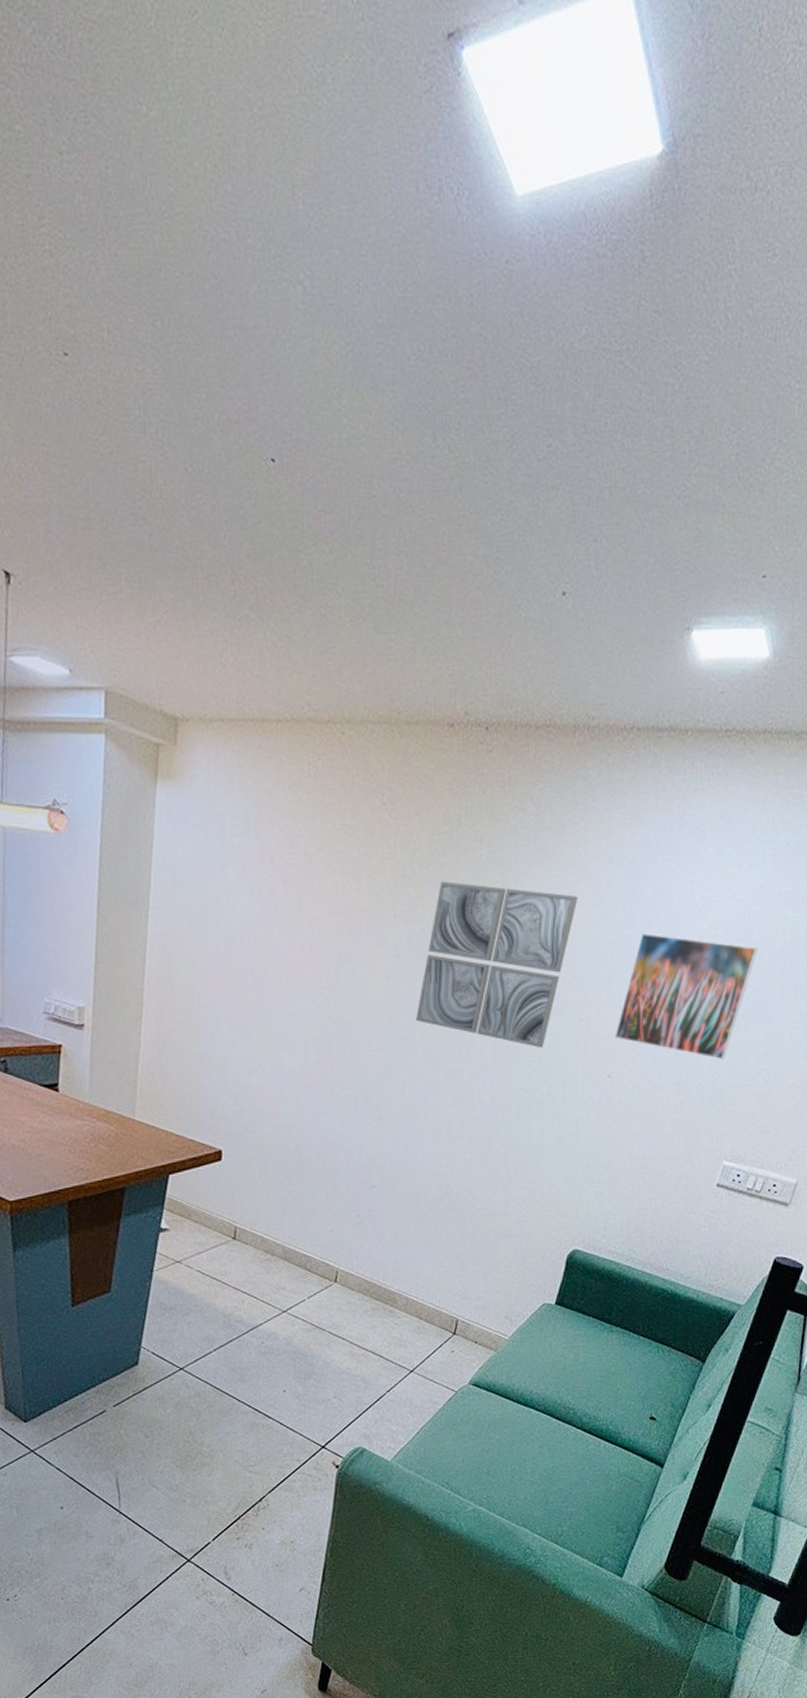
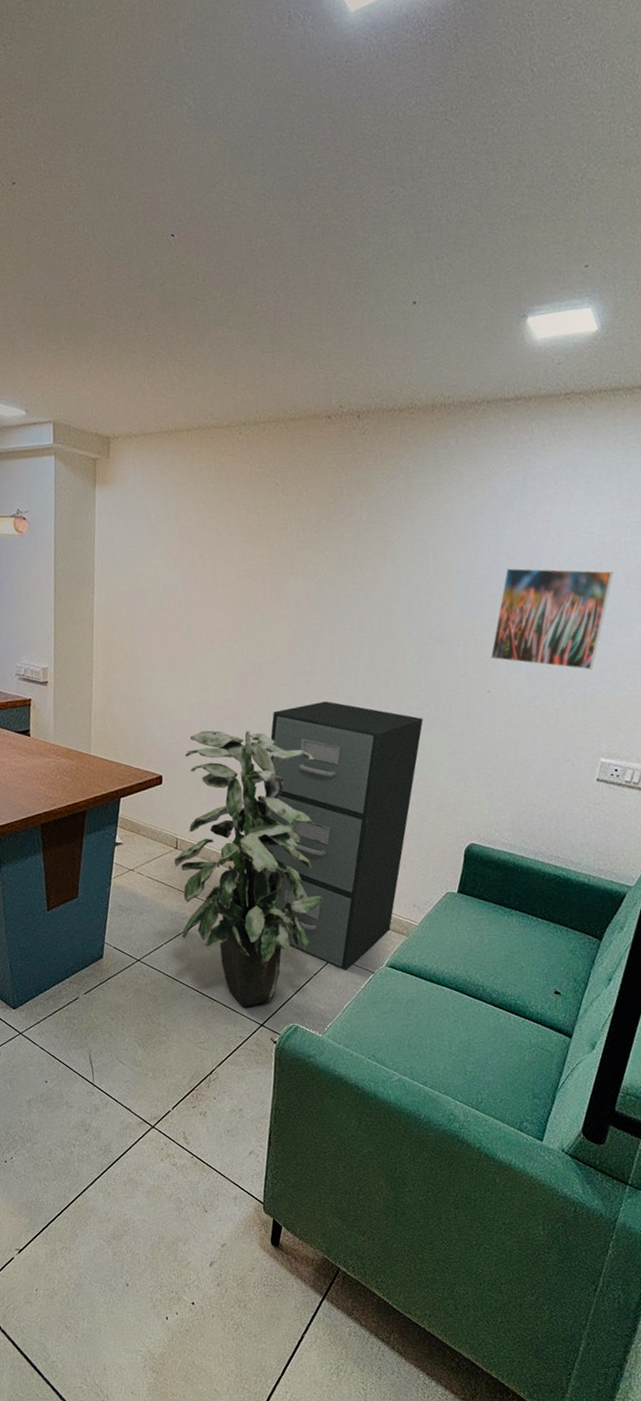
indoor plant: none [231,1099,406,1426] -> present [174,730,325,1007]
filing cabinet: none [337,1074,533,1388] -> present [264,701,423,971]
wall art: present [416,881,578,1049] -> none [316,541,448,673]

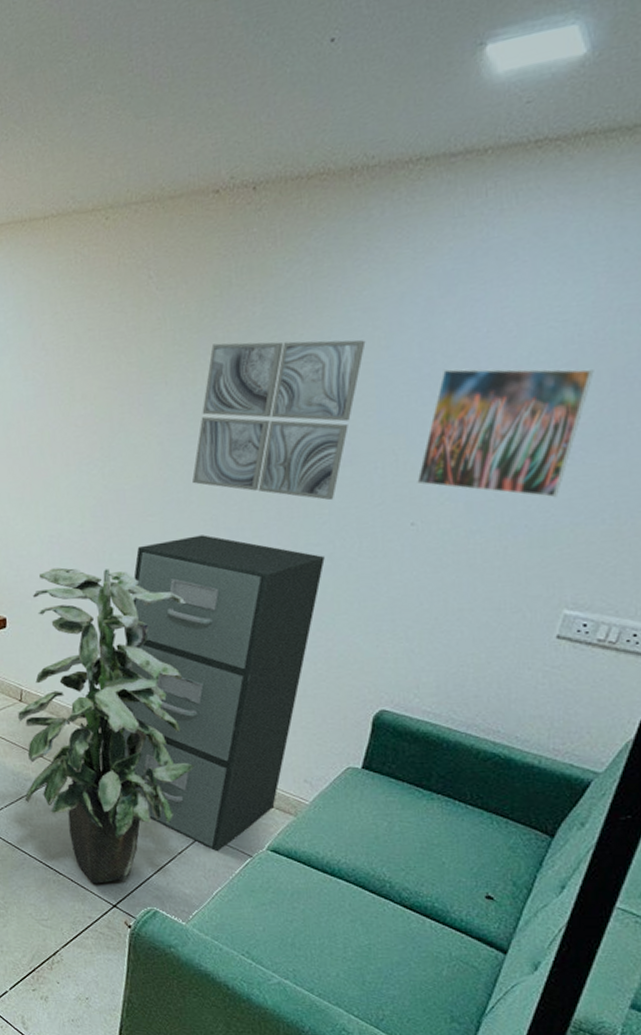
wall art: none [316,541,448,673] -> present [192,340,366,501]

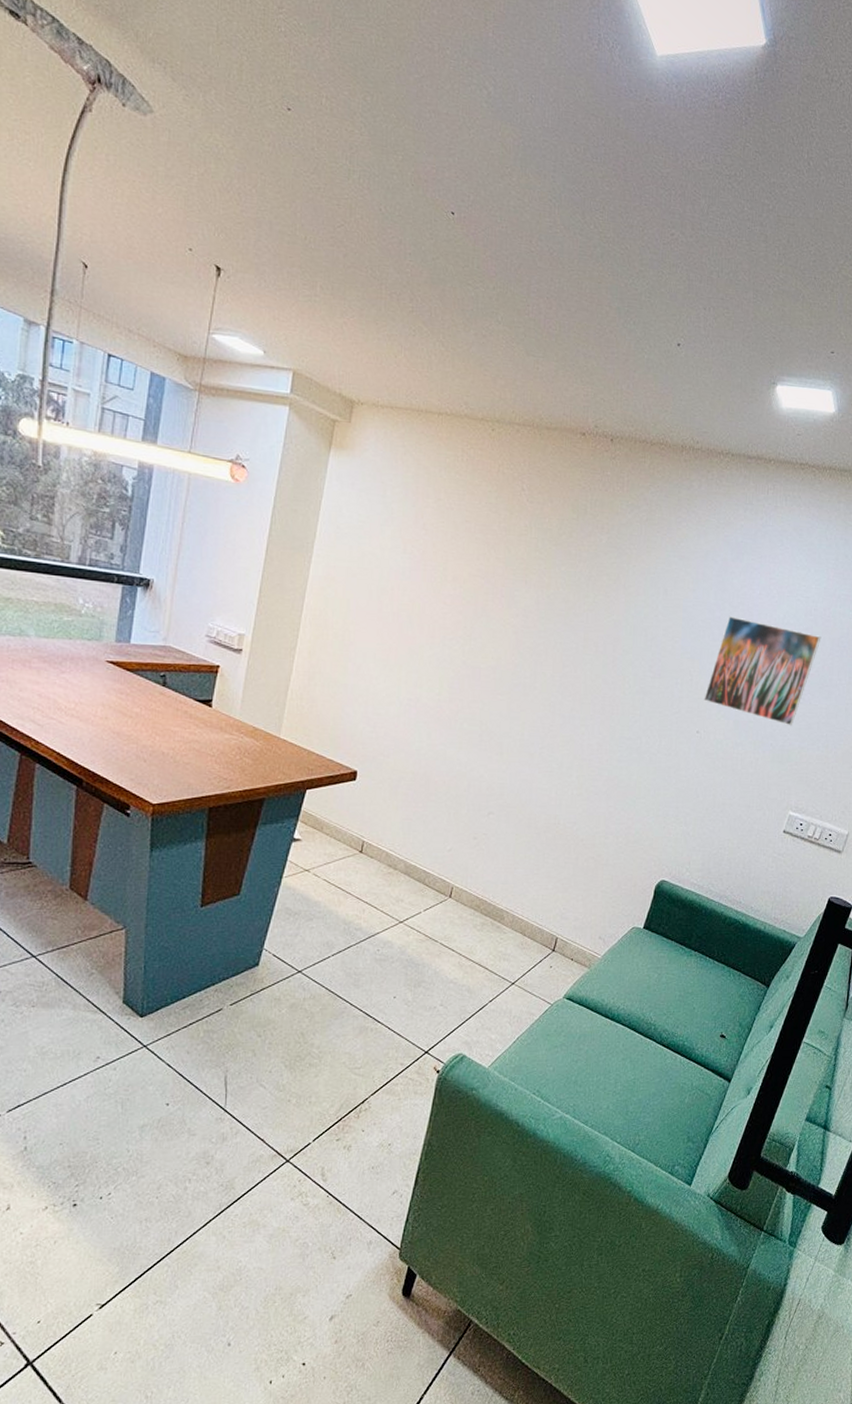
indoor plant: present [18,567,195,884] -> none [353,729,522,1031]
filing cabinet: present [122,535,325,852] -> none [451,717,633,1000]
wall art: present [192,340,366,501] -> none [538,558,679,704]

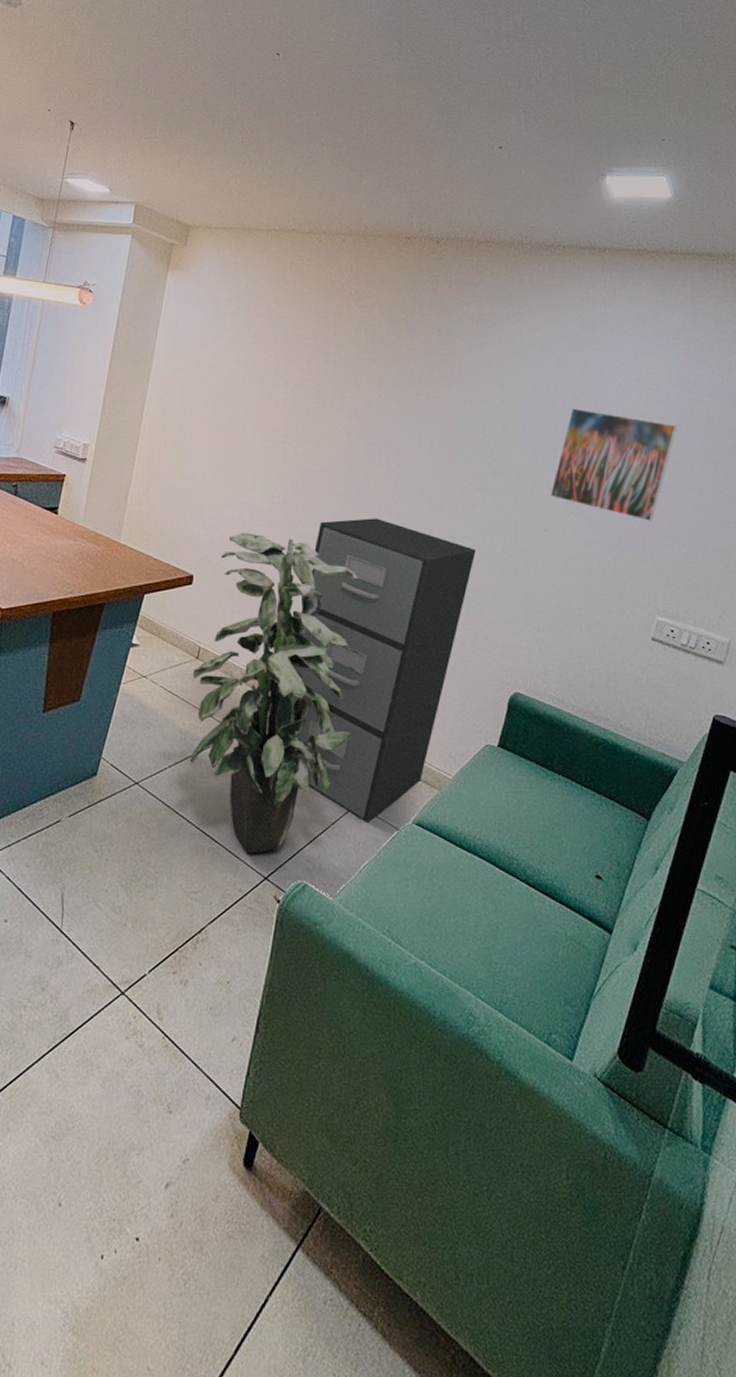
indoor plant: none [353,729,522,1031] -> present [189,533,359,854]
filing cabinet: none [451,717,633,1000] -> present [289,518,476,824]

